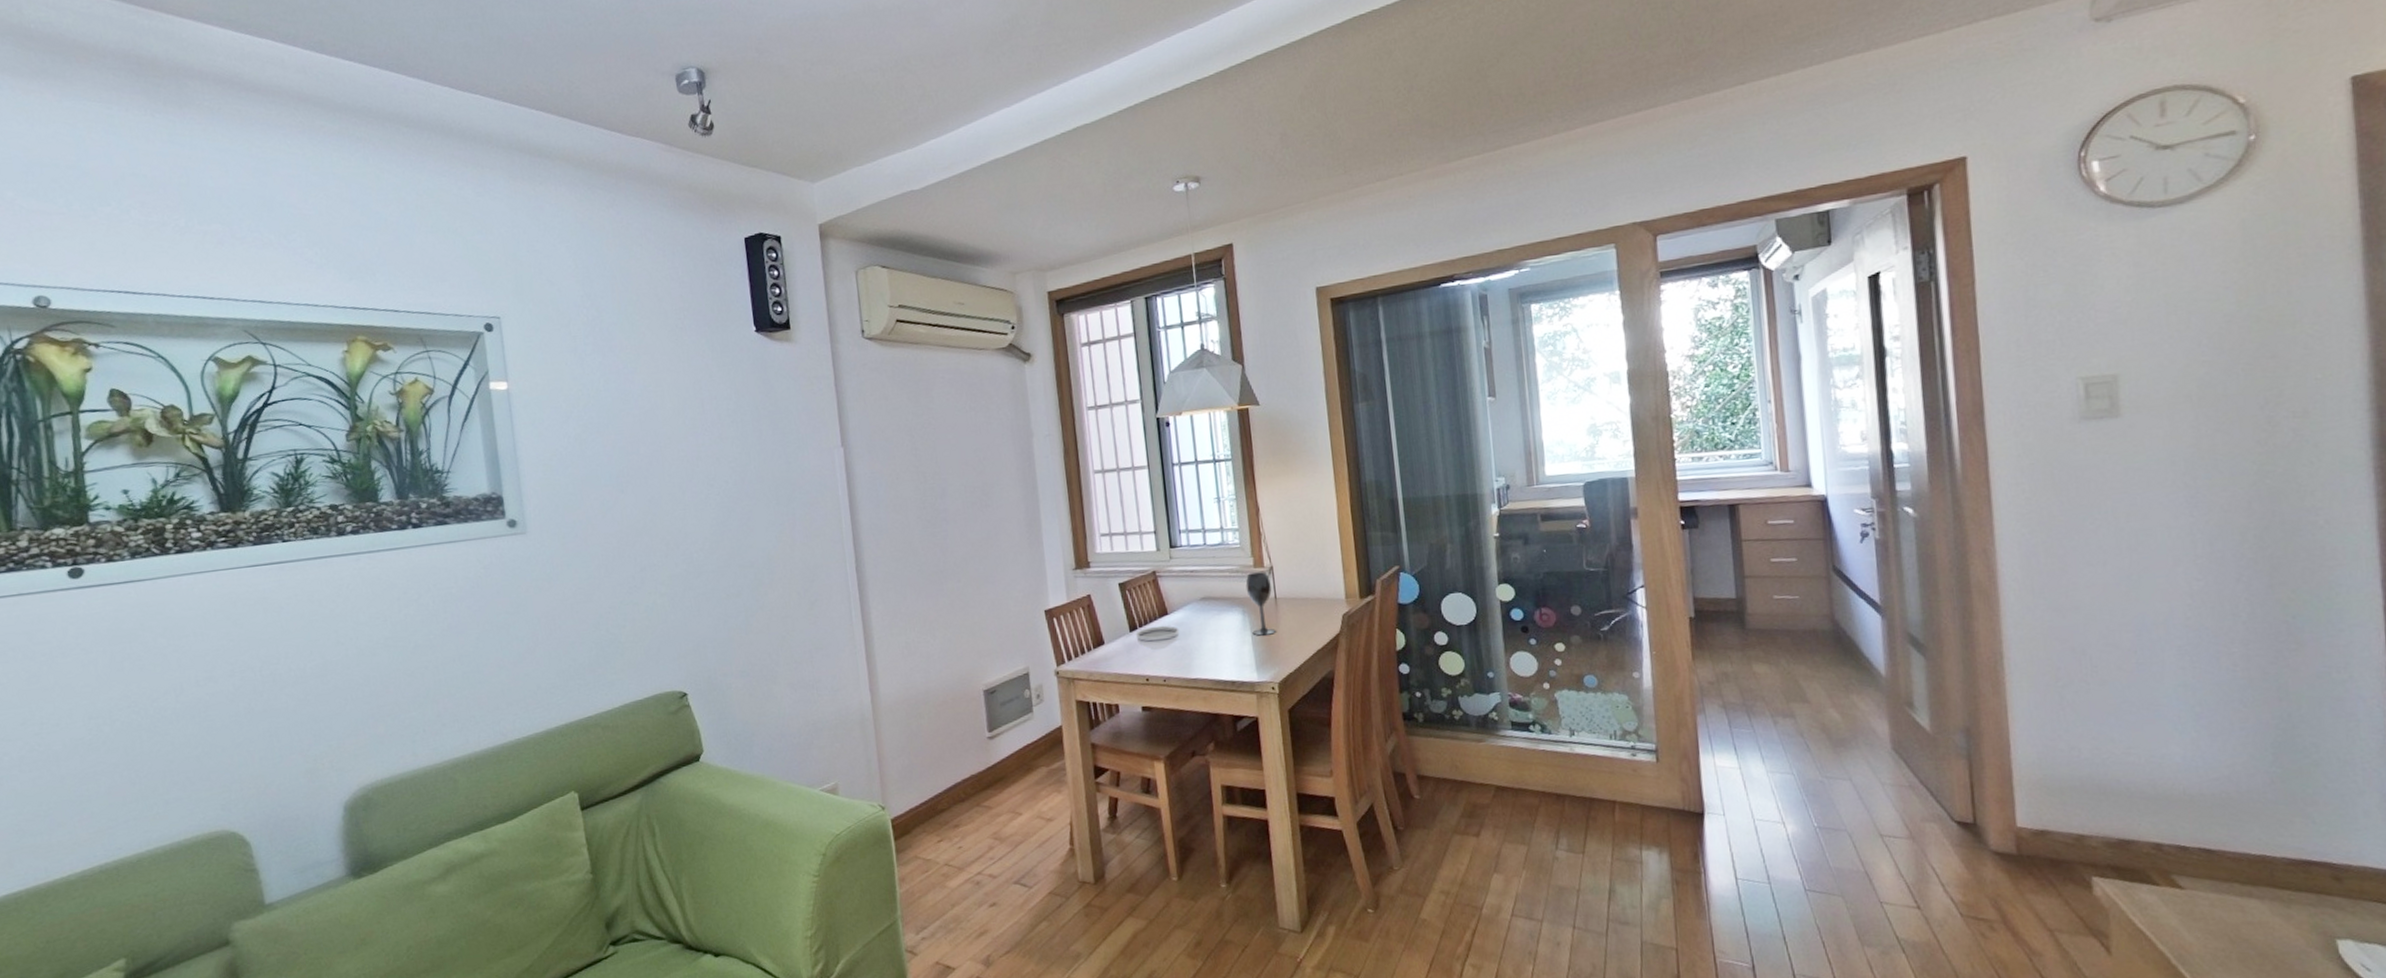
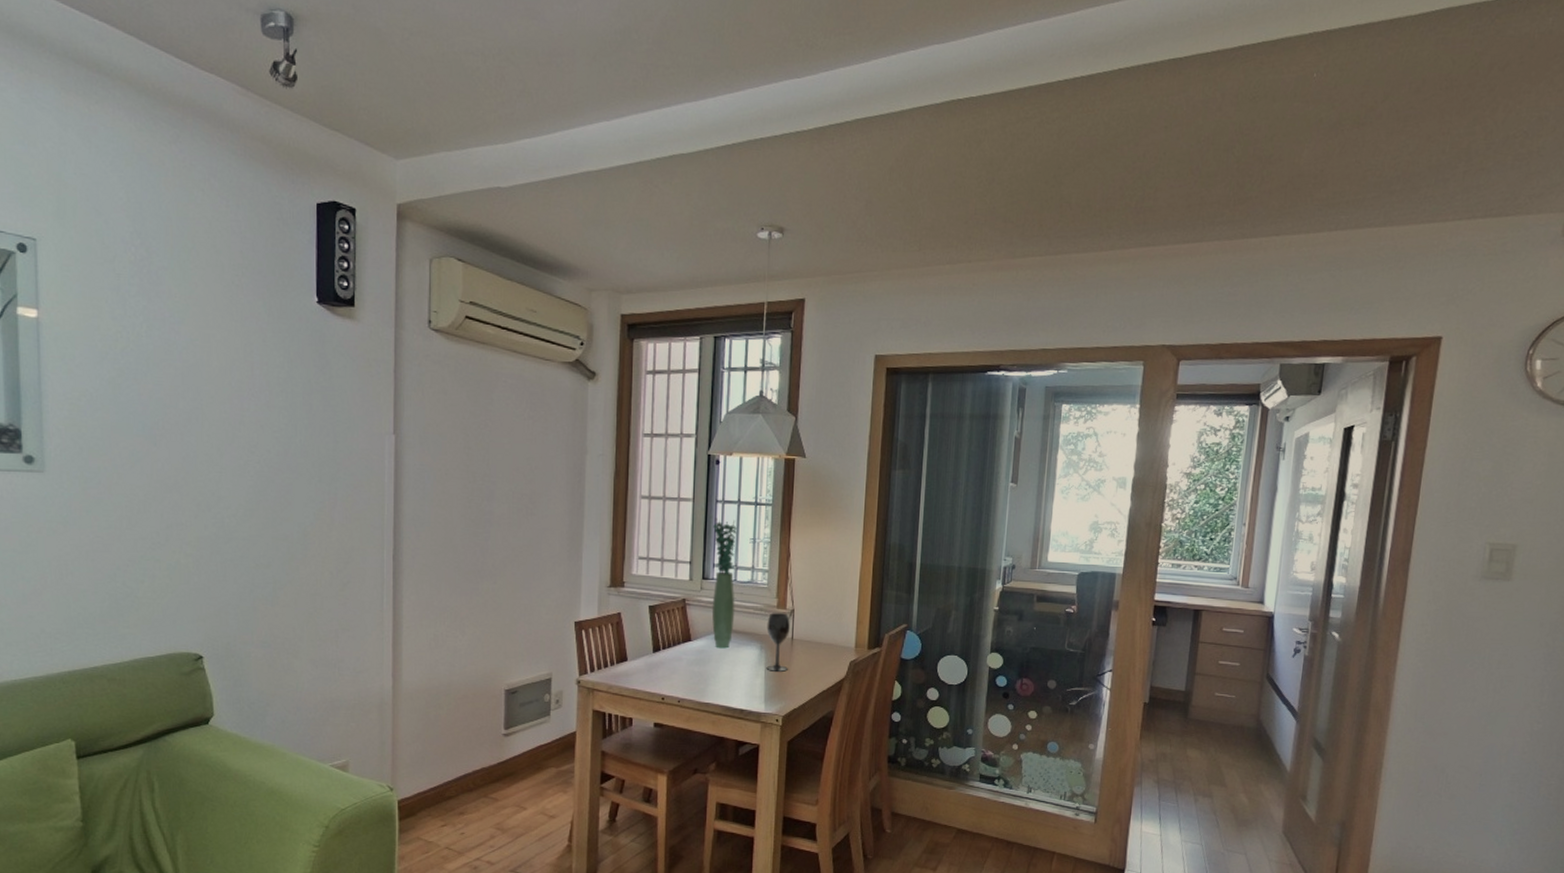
bowl: present [1135,625,1180,651] -> none [658,650,700,673]
vase: none [1173,481,1211,619] -> present [712,517,737,649]

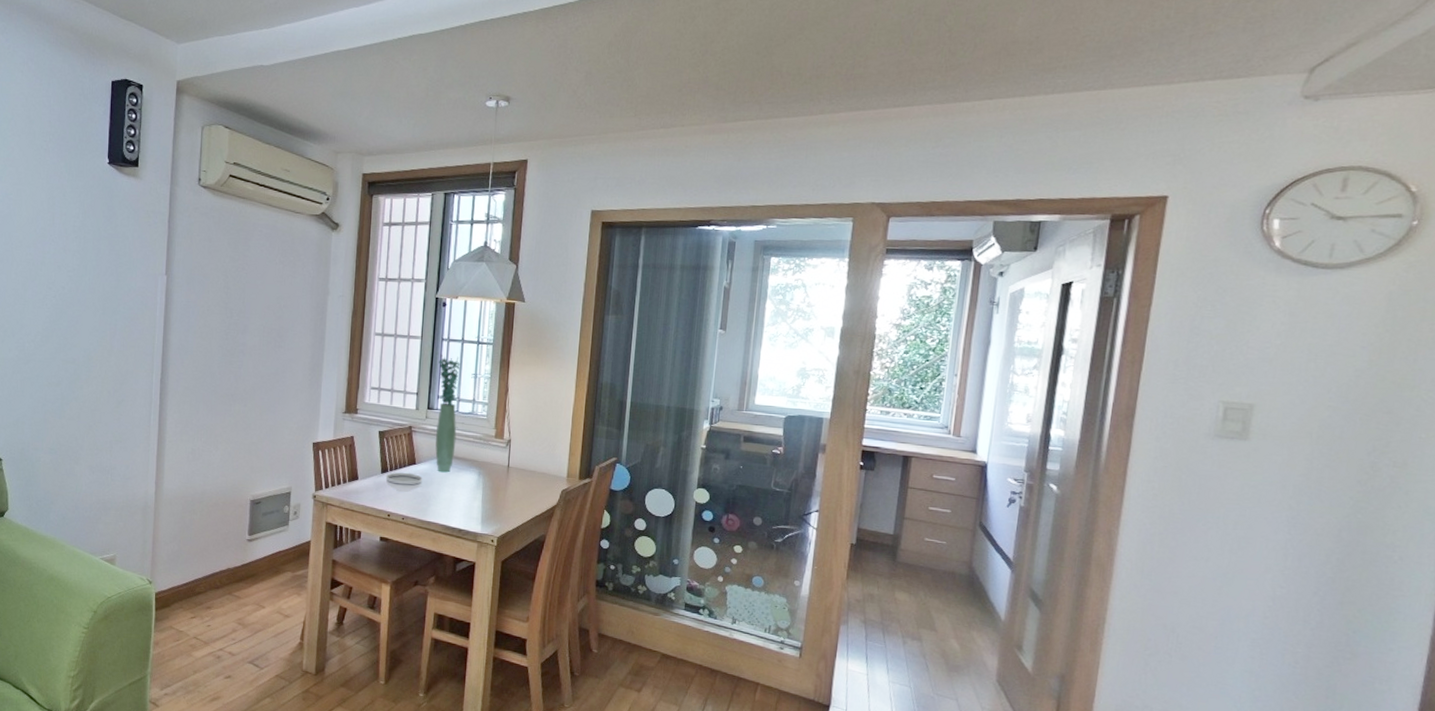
bowl: none [658,650,700,673] -> present [385,472,423,493]
wine glass: present [766,613,790,672] -> none [483,442,507,496]

